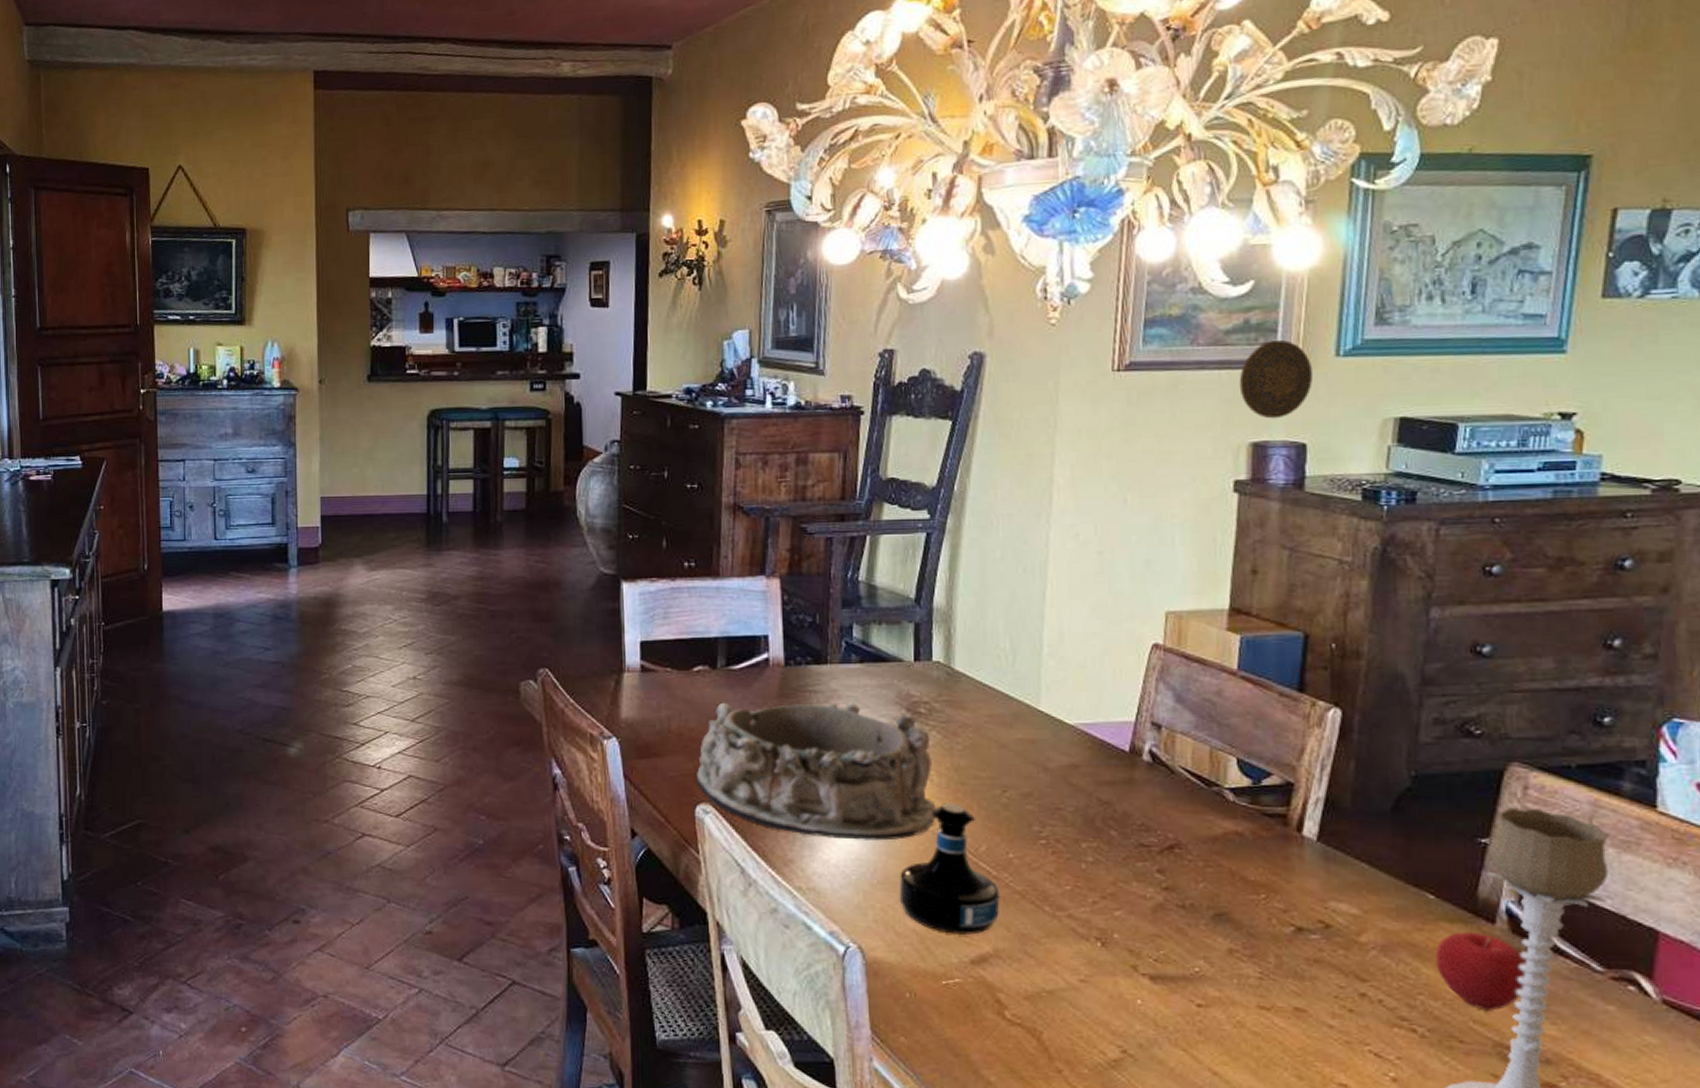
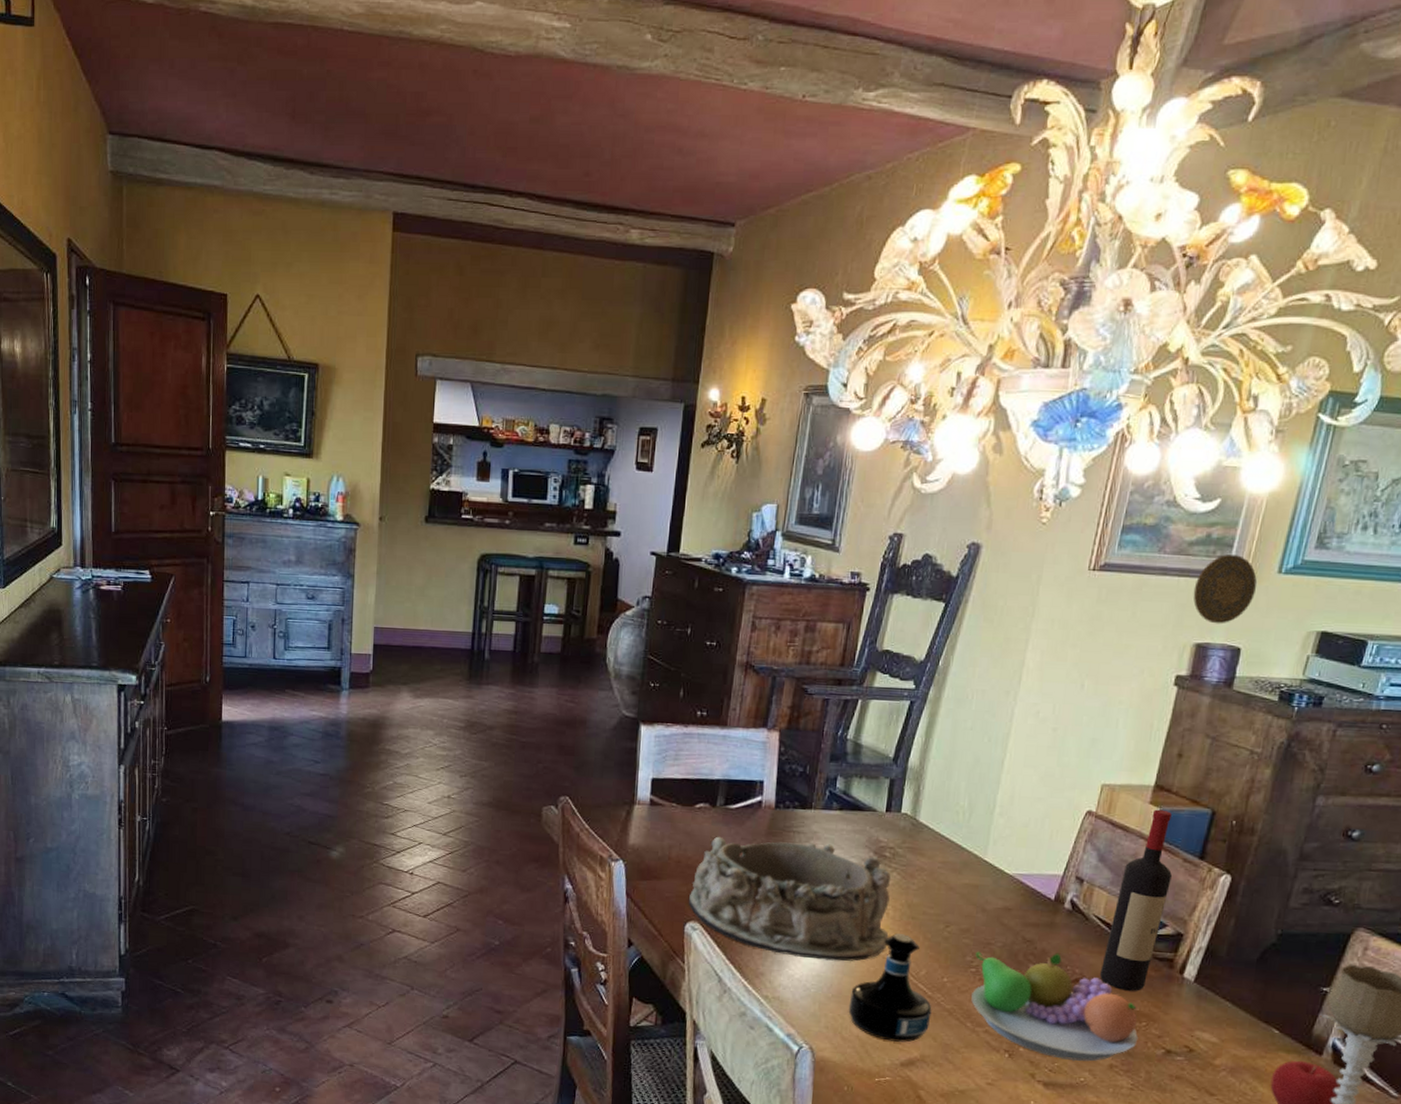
fruit bowl: none [1044,815,1259,947] -> present [971,951,1139,1062]
wine bottle: none [1198,636,1269,856] -> present [1099,809,1173,991]

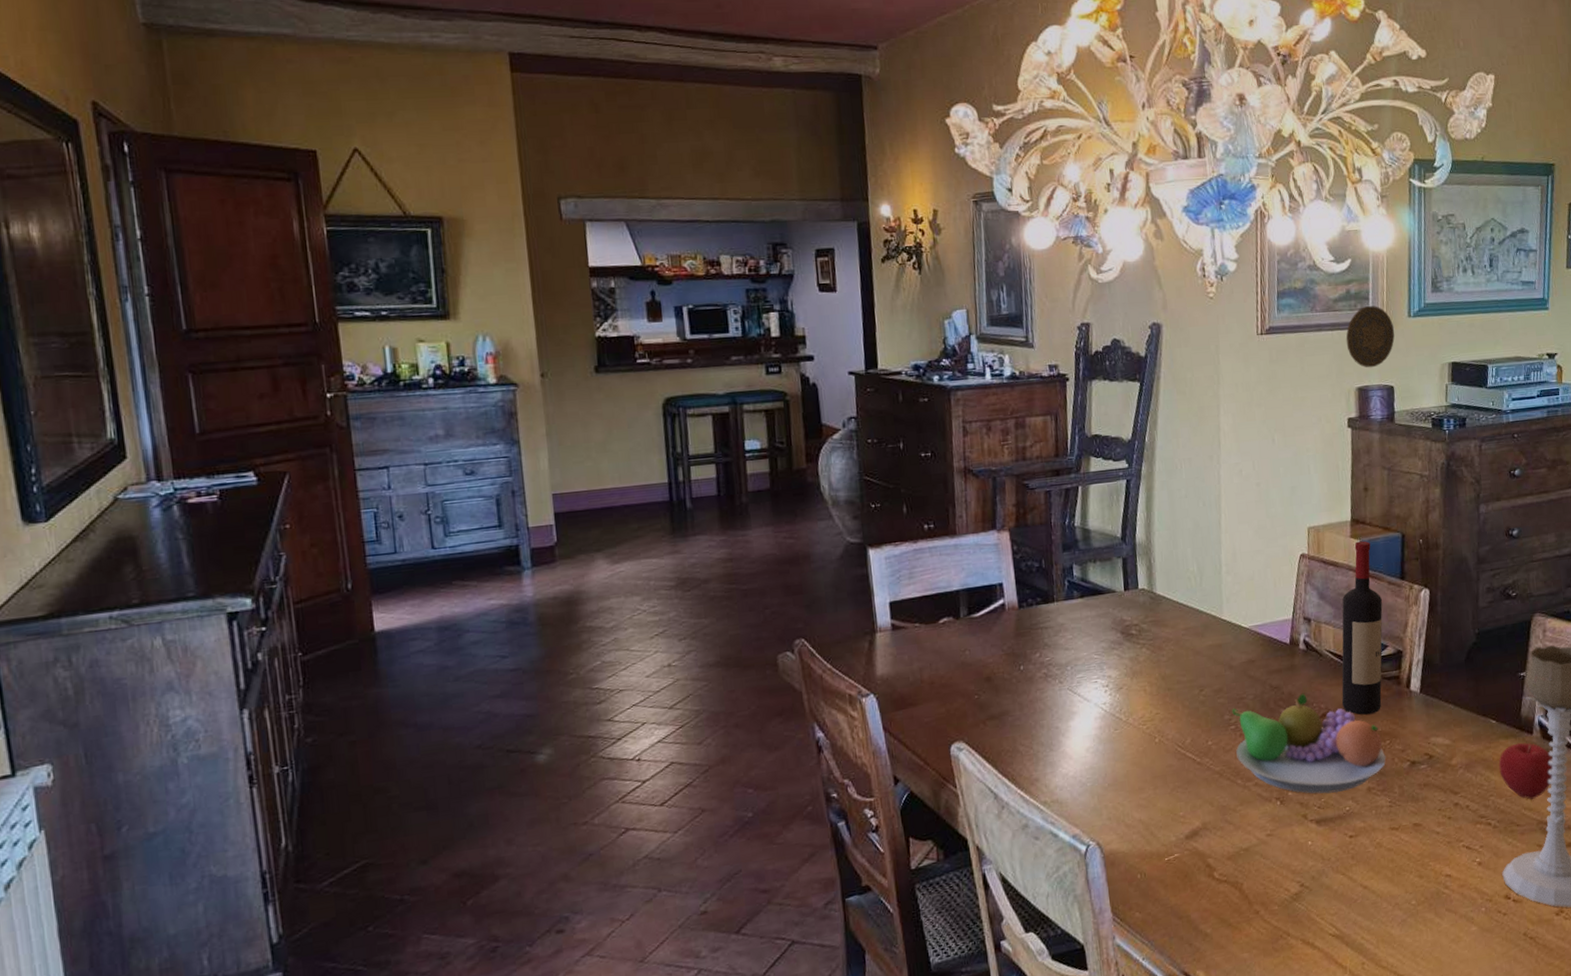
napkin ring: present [688,836,891,962] -> none [948,633,1151,756]
tequila bottle: present [848,933,932,1042] -> none [1125,707,1204,817]

